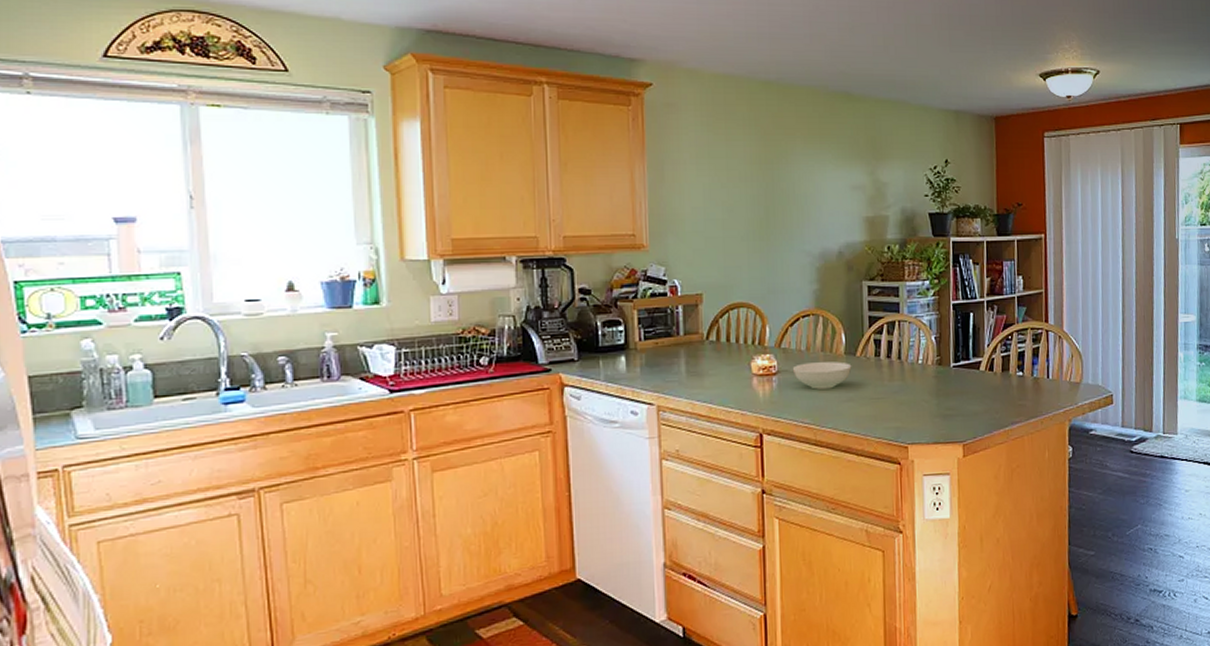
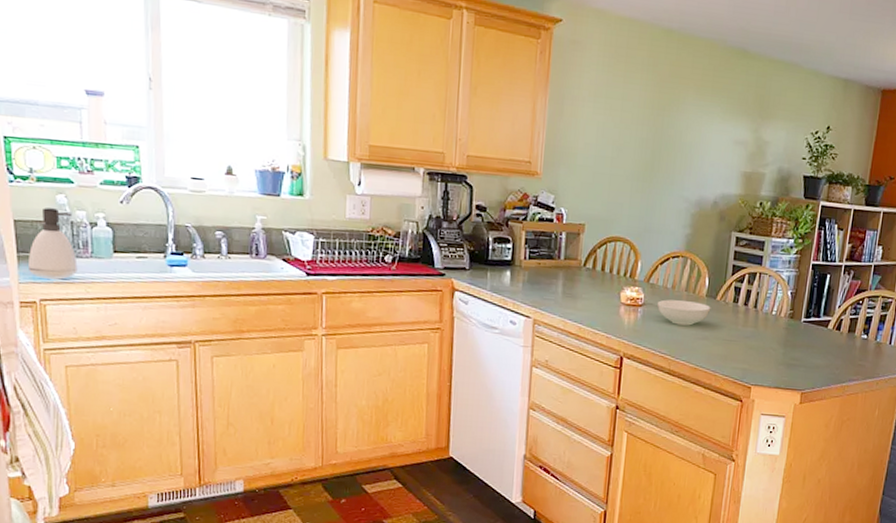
soap dispenser: none [48,356,110,442] -> present [29,208,78,281]

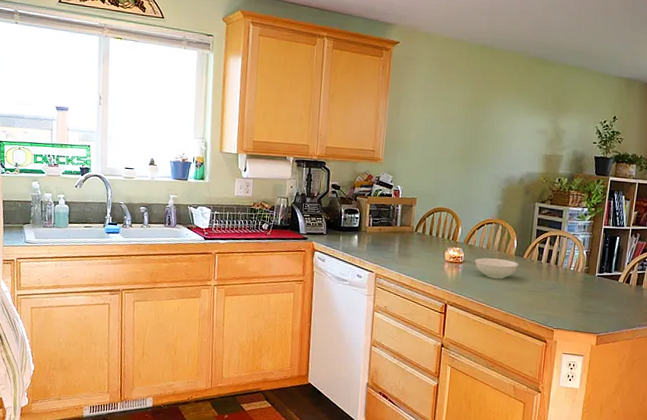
soap dispenser: present [29,208,78,281] -> none [10,191,44,244]

